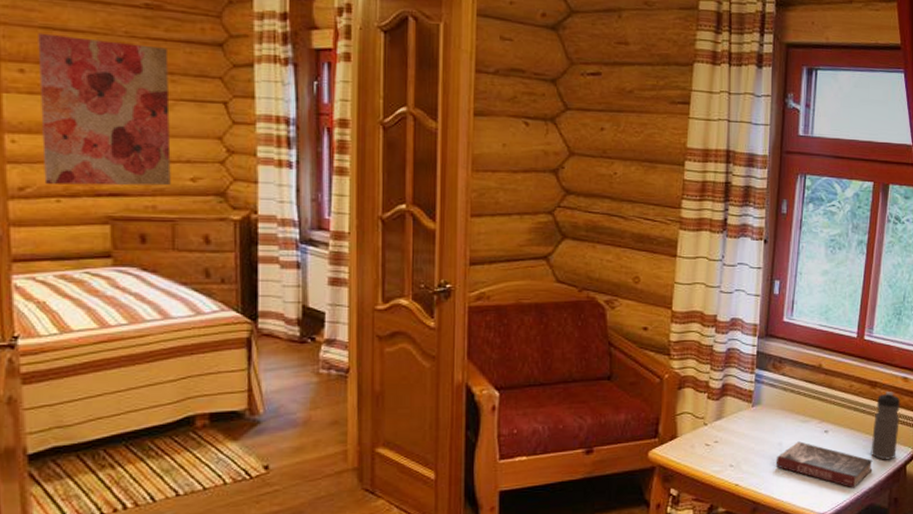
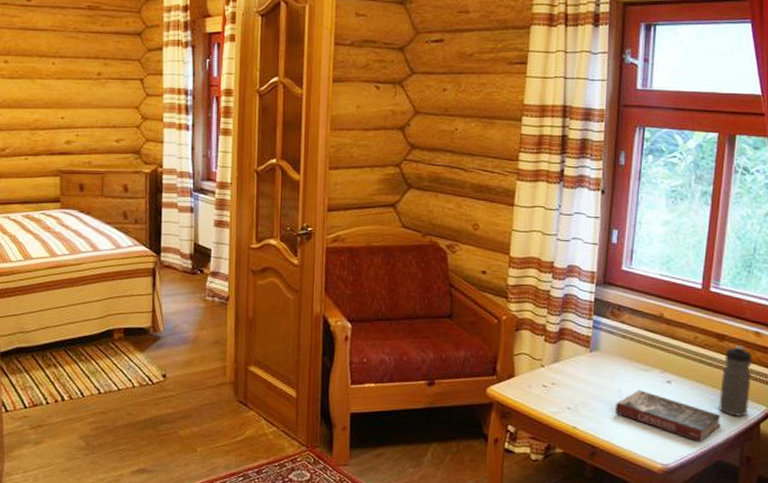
wall art: present [38,33,171,186] -> none [17,33,103,147]

